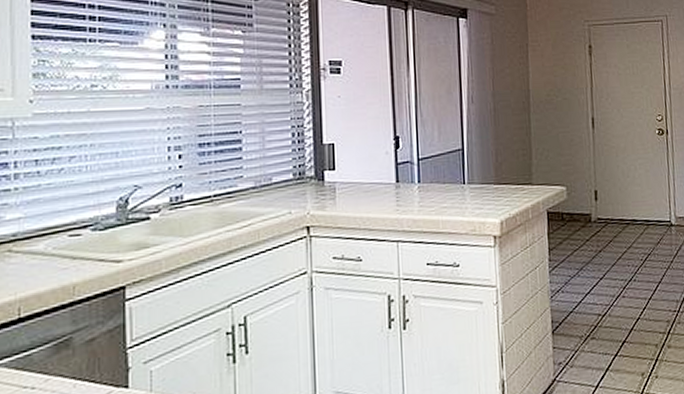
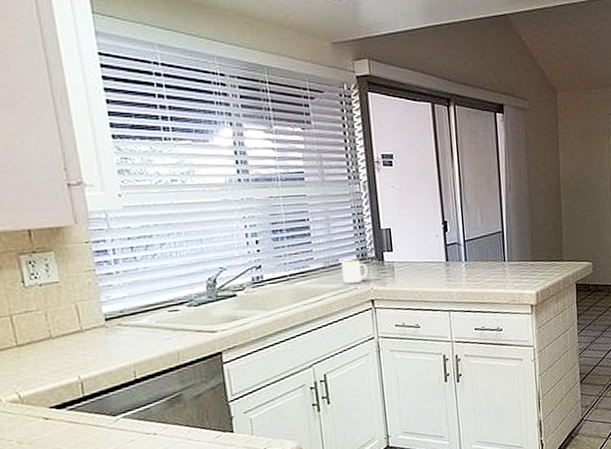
mug: none [274,179,305,207] -> present [340,260,368,284]

